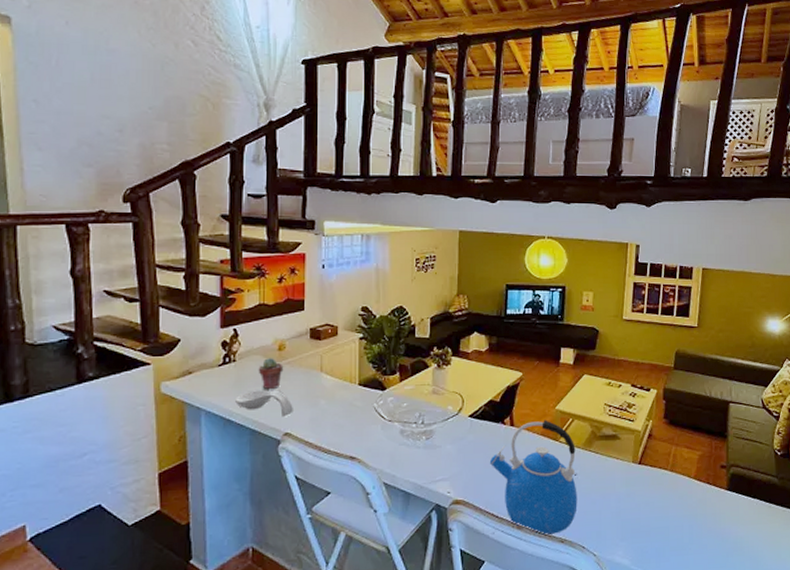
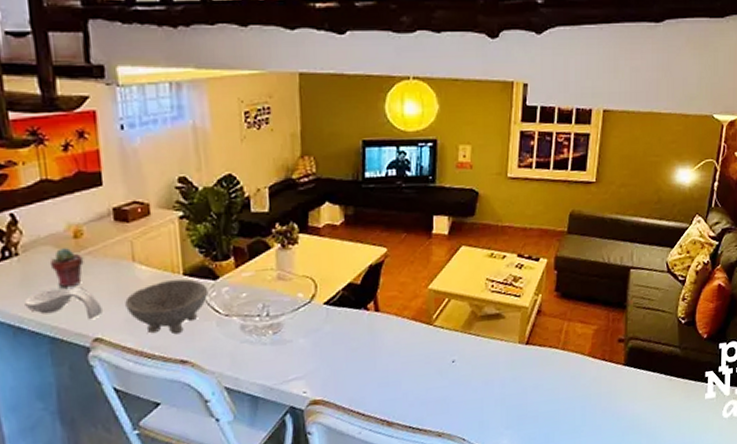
bowl: none [312,389,377,434] -> present [125,279,209,335]
kettle: present [489,420,577,535] -> none [351,301,456,430]

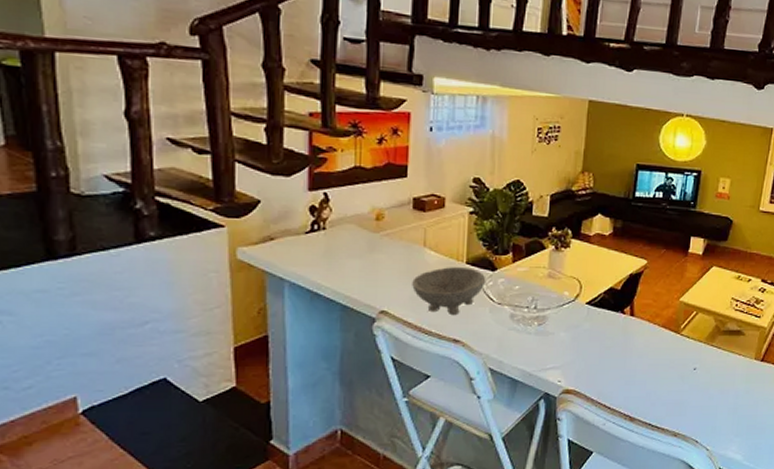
spoon rest: present [25,287,102,320] -> none [325,263,391,294]
potted succulent: present [49,248,84,287] -> none [351,228,382,262]

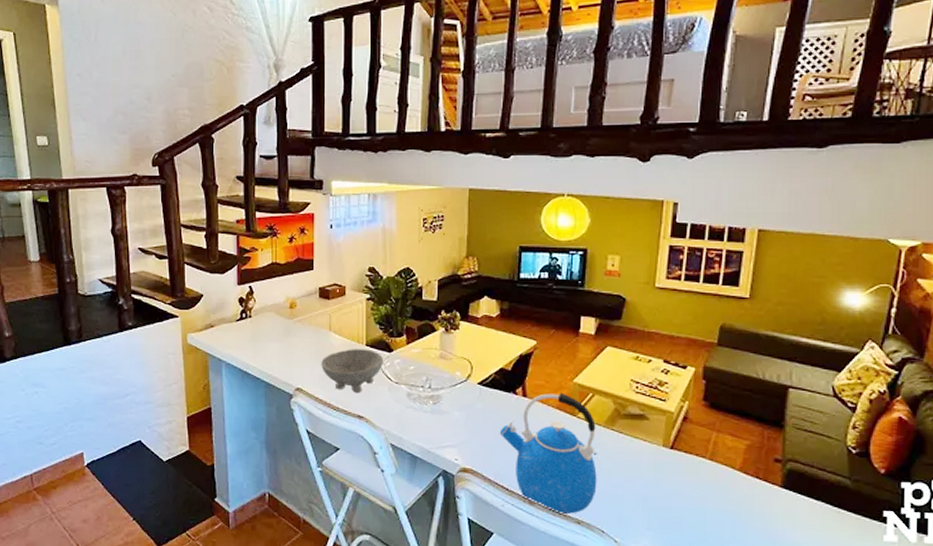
kettle: none [605,311,697,428] -> present [499,392,597,514]

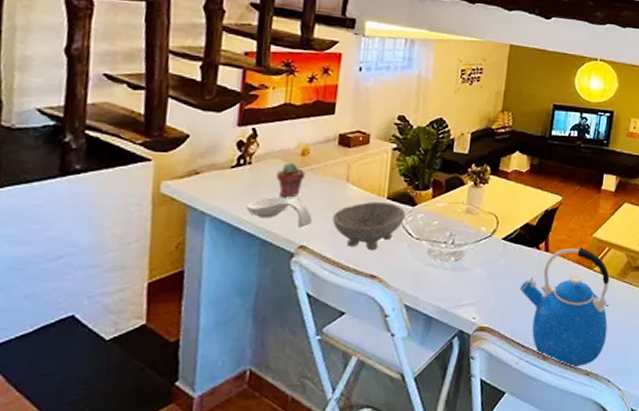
spoon rest: none [252,346,304,373] -> present [247,197,312,229]
potted succulent: none [271,315,295,345] -> present [276,163,306,197]

